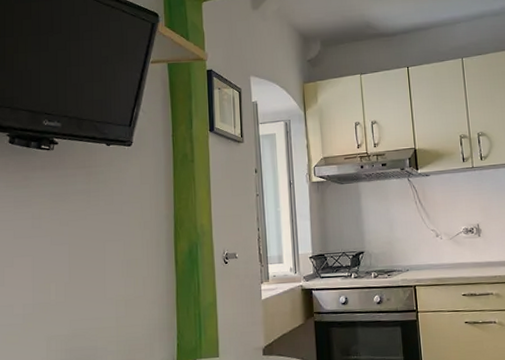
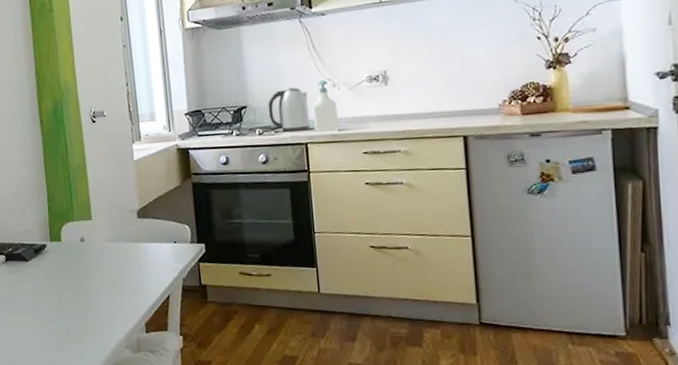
kettle: none [382,236,418,276] -> present [267,87,311,133]
soap bottle: none [420,230,442,277] -> present [313,79,339,133]

